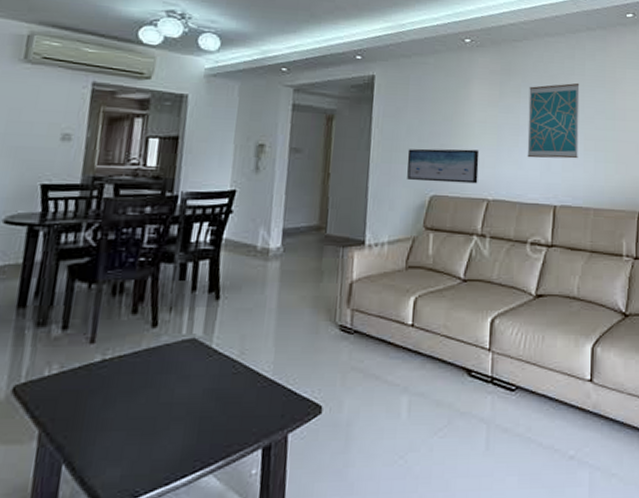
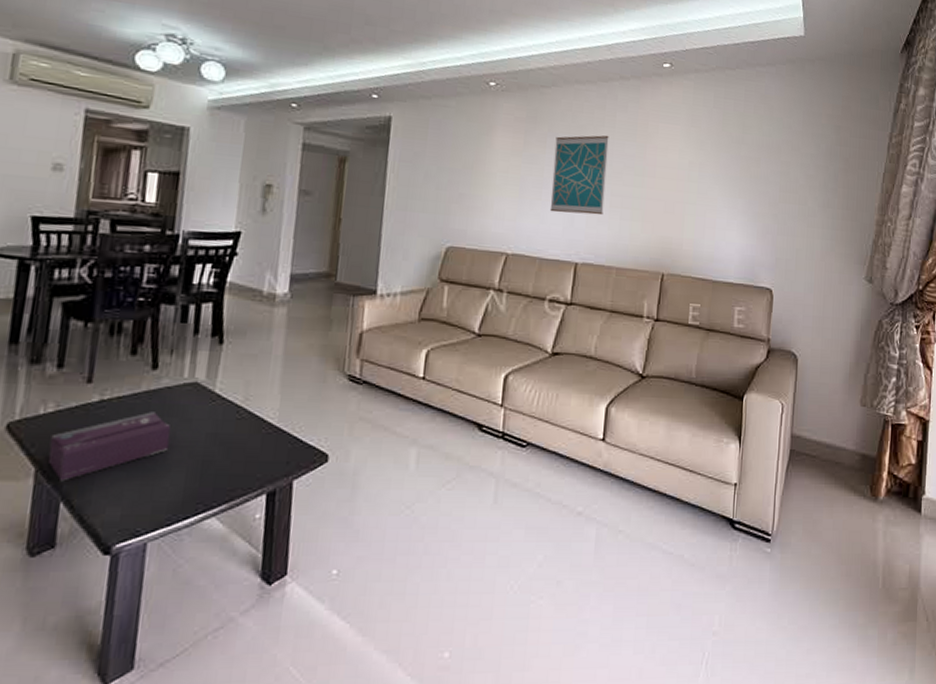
tissue box: none [51,369,170,443] -> present [48,412,171,482]
wall art: present [407,148,480,184] -> none [423,197,500,237]

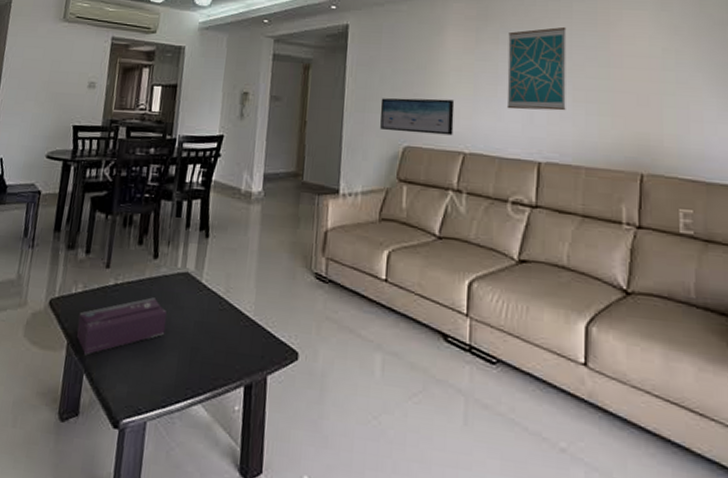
wall art: none [423,197,500,237] -> present [380,98,455,136]

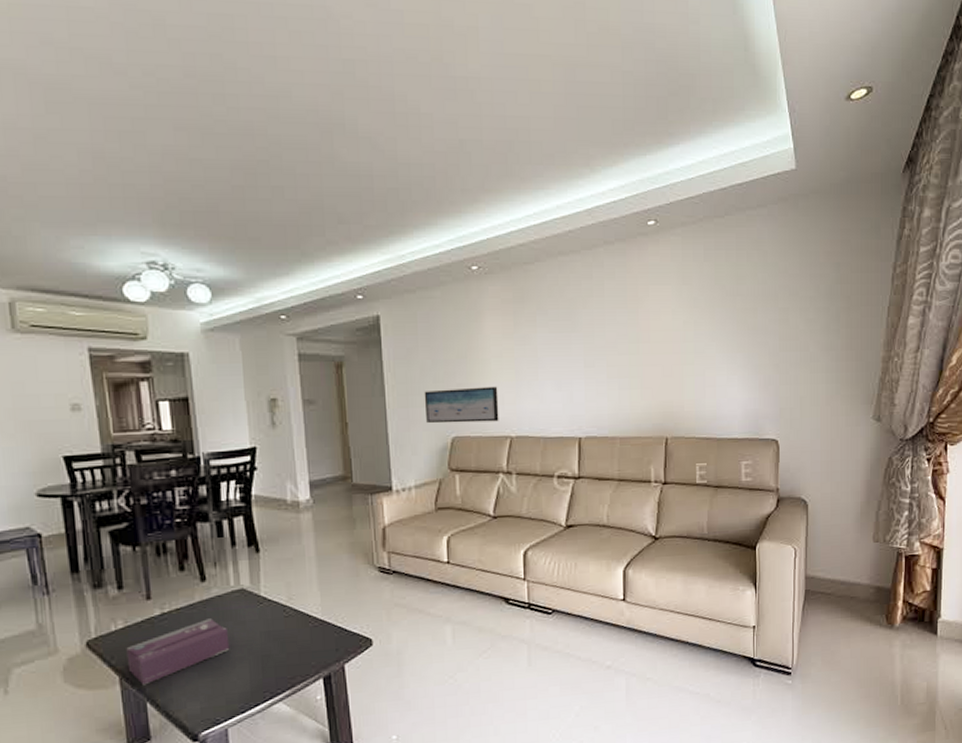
wall art: present [506,26,567,111] -> none [545,305,601,391]

